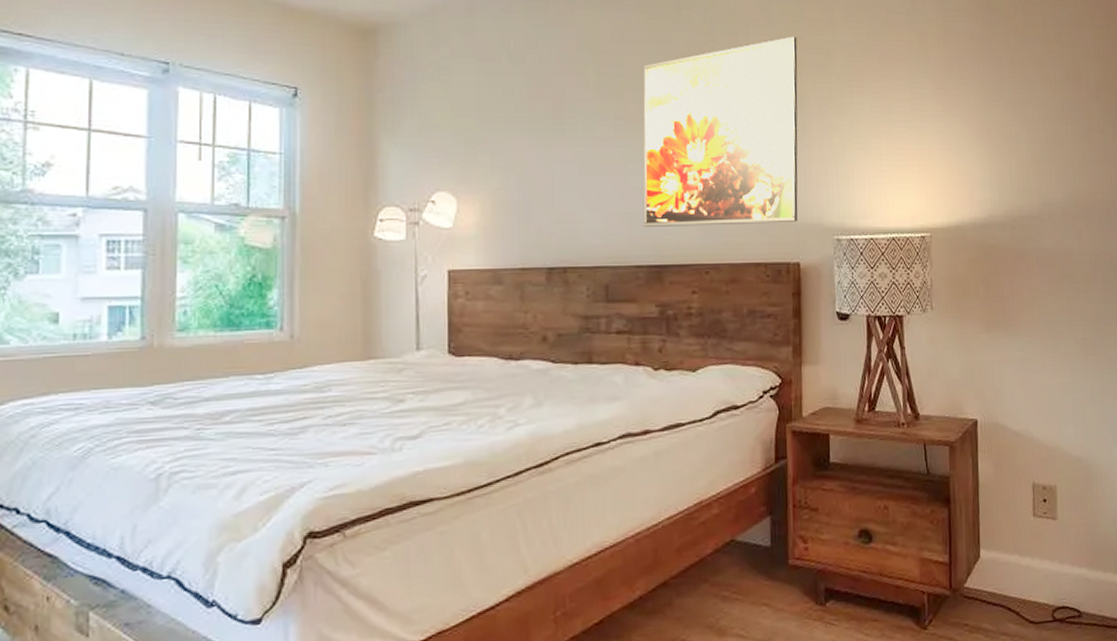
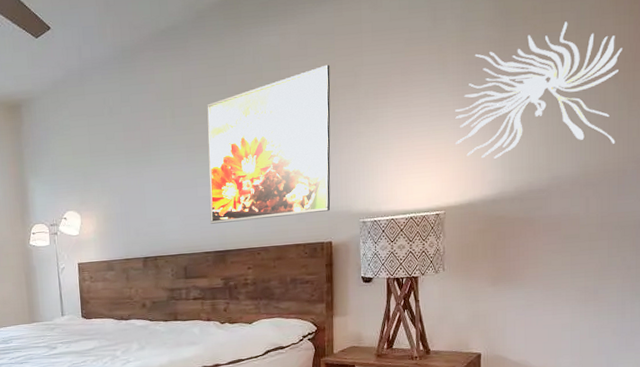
wall sculpture: none [938,27,1103,174] -> present [455,21,622,159]

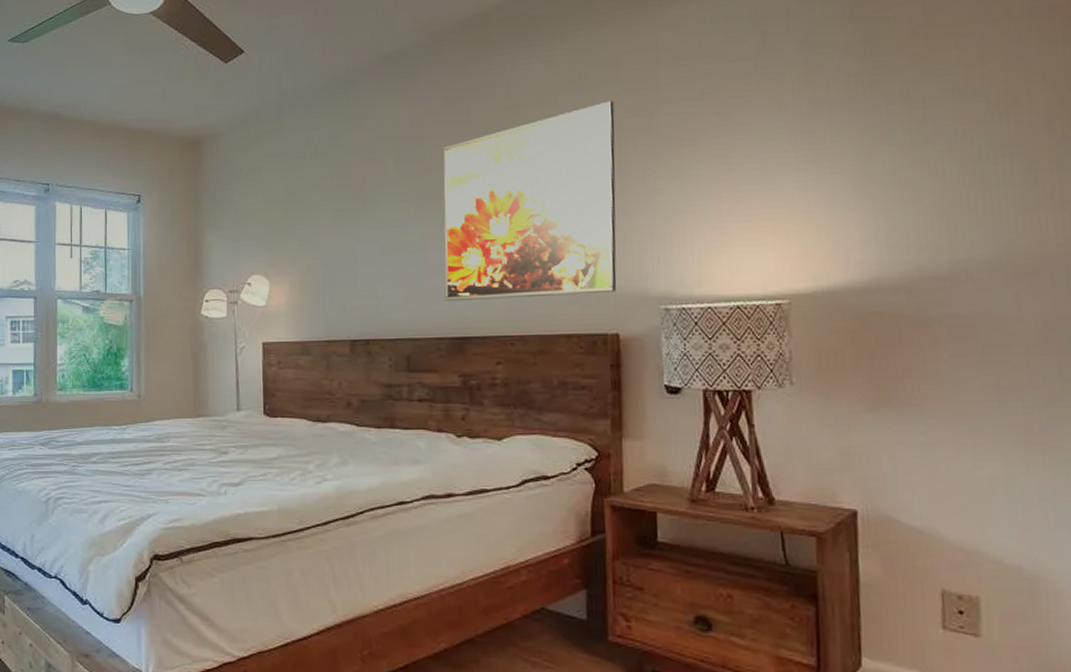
wall sculpture: present [455,21,622,159] -> none [799,50,1057,231]

